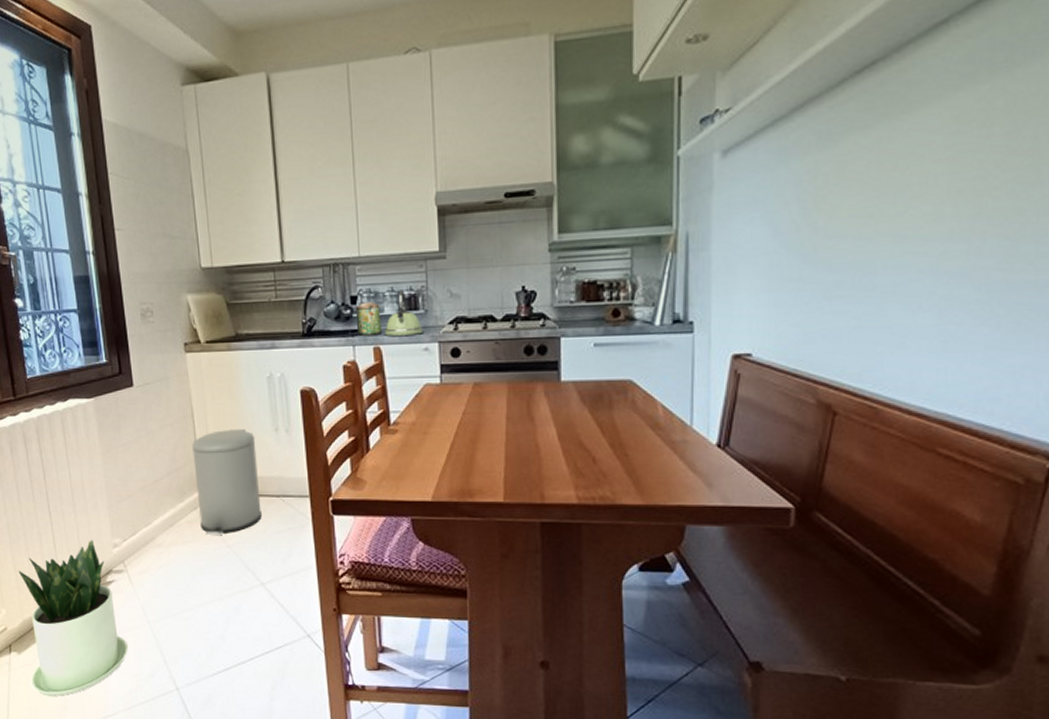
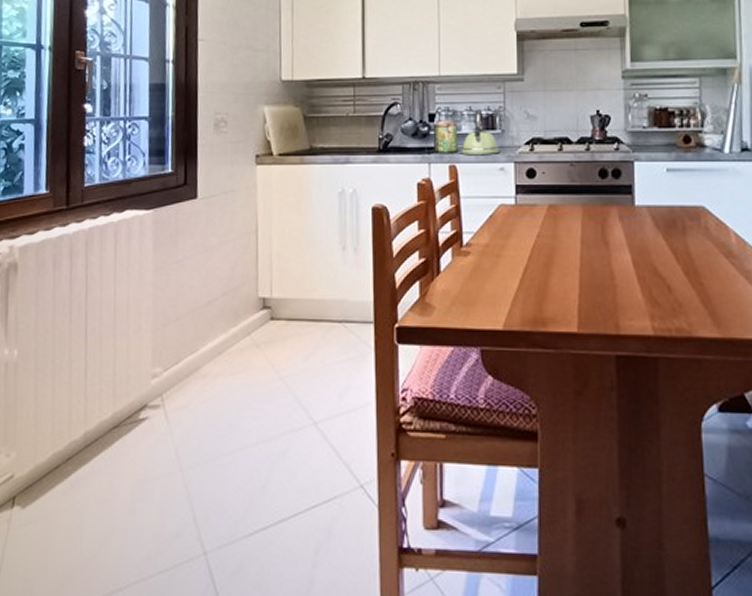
planter: present [18,540,128,696] -> none [31,369,153,564]
pedal bin: present [192,428,262,536] -> none [252,246,321,366]

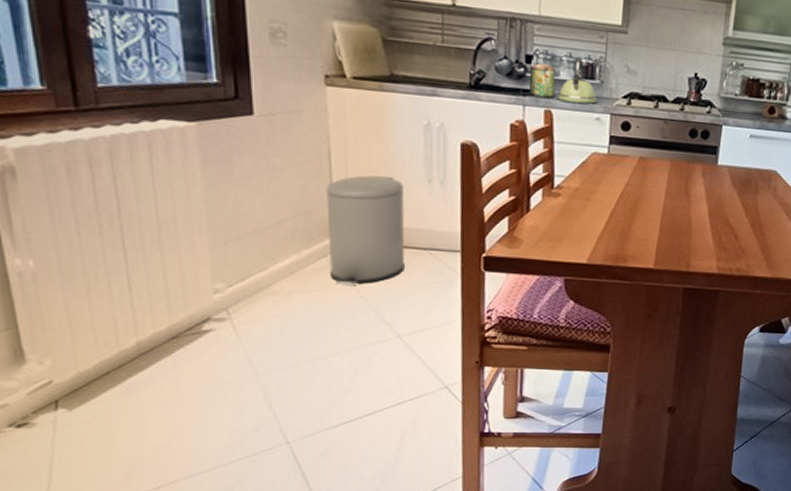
pedal bin: none [252,246,321,366] -> present [327,175,405,286]

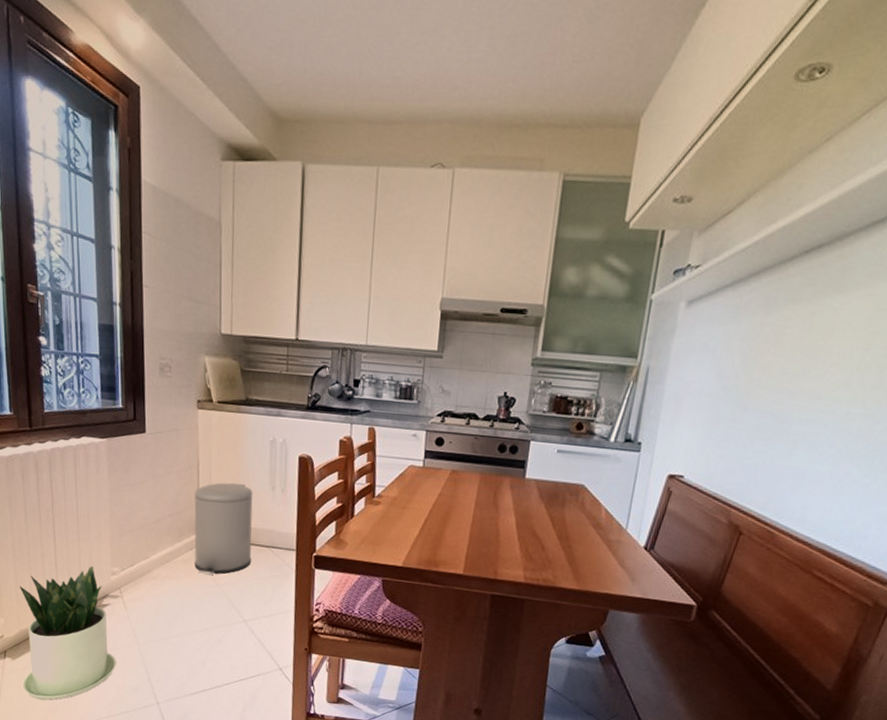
planter: none [73,284,226,456] -> present [19,566,116,700]
canister: present [529,63,556,98] -> none [356,386,379,417]
kettle: present [557,56,597,105] -> none [380,380,415,422]

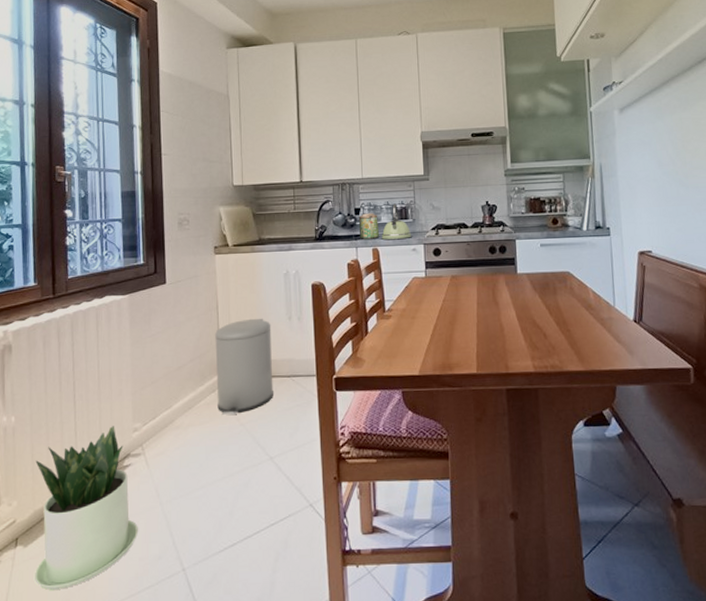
canister: none [356,386,379,417] -> present [358,213,380,239]
kettle: none [380,380,415,422] -> present [381,203,412,241]

